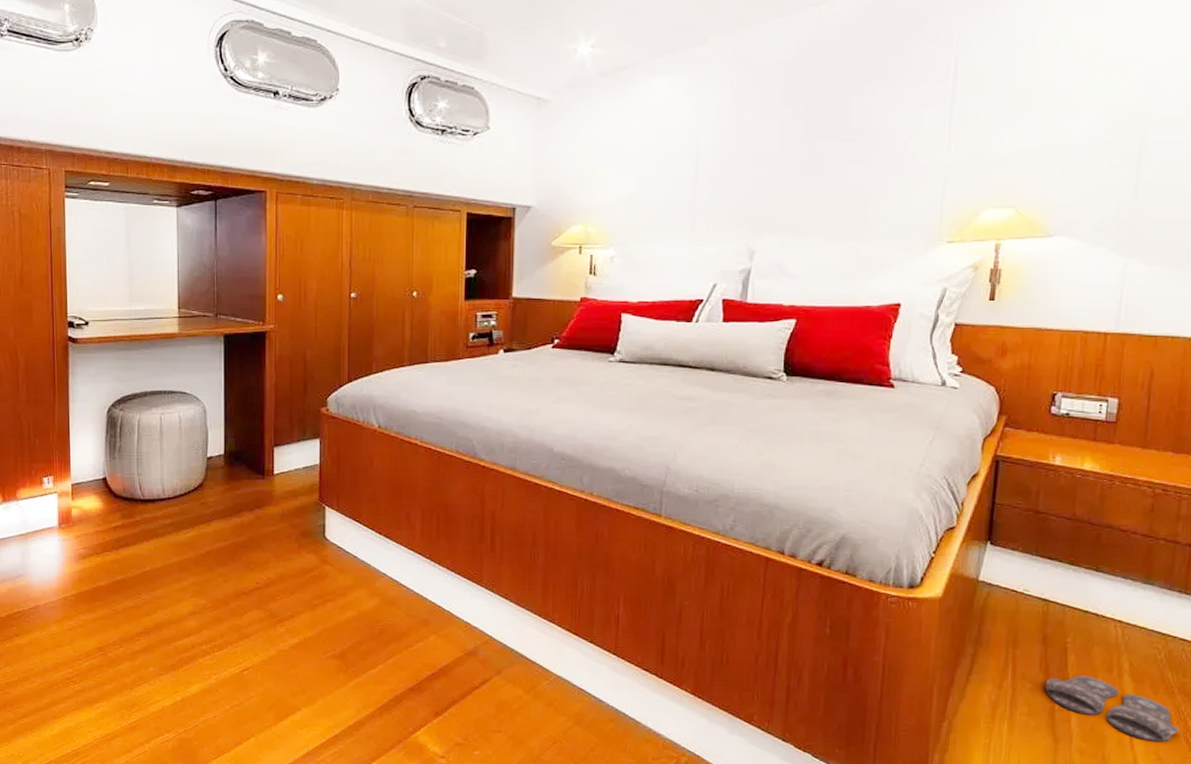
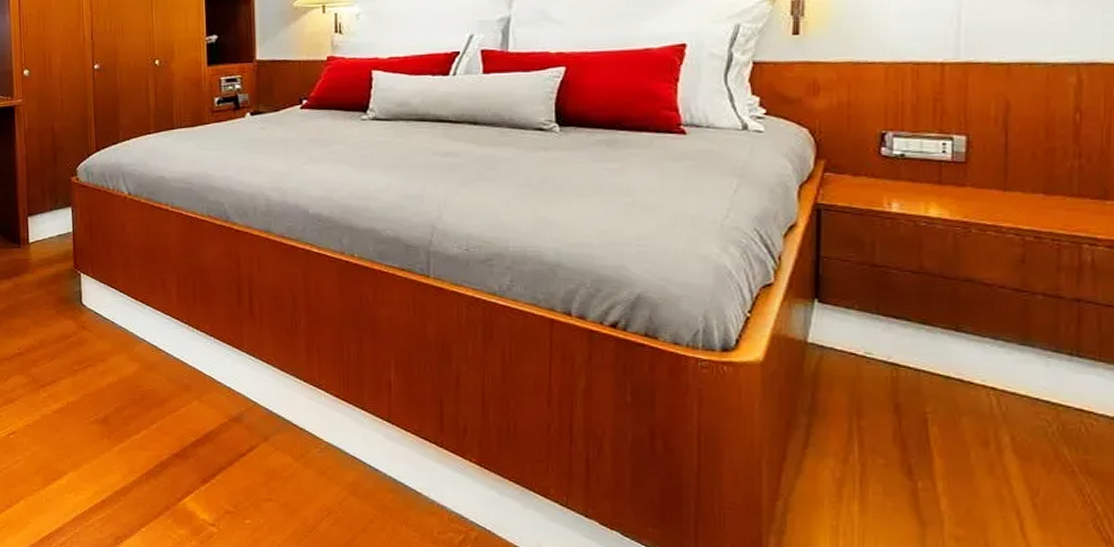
slippers: present [1045,674,1181,742] -> none [902,449,1087,529]

